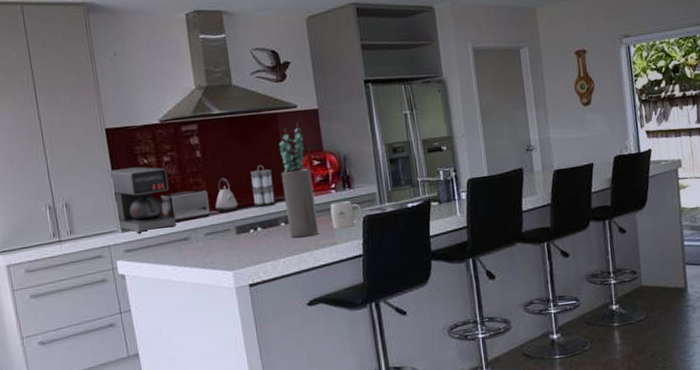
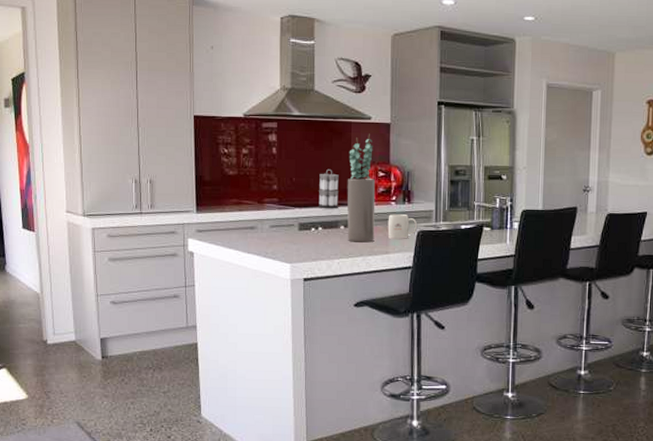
coffee maker: present [108,167,177,234] -> none [191,154,246,217]
toaster: present [160,189,210,223] -> none [234,183,277,212]
kettle: present [215,177,238,214] -> none [283,176,304,210]

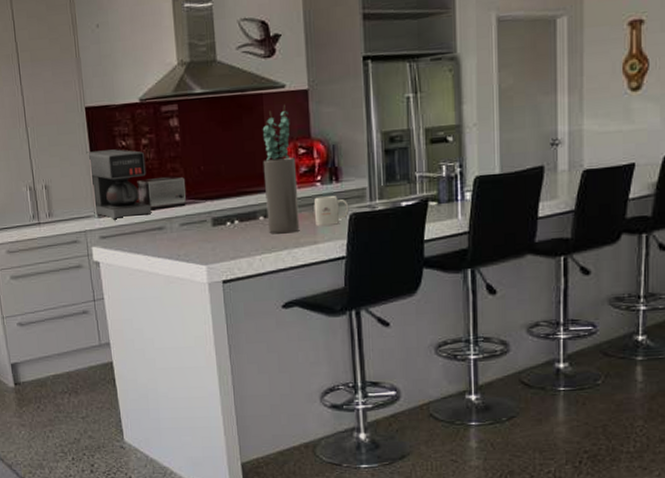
coffee maker: none [191,154,246,217] -> present [86,149,152,220]
toaster: none [234,183,277,212] -> present [137,175,186,211]
spice rack: present [319,169,339,209] -> none [230,152,255,199]

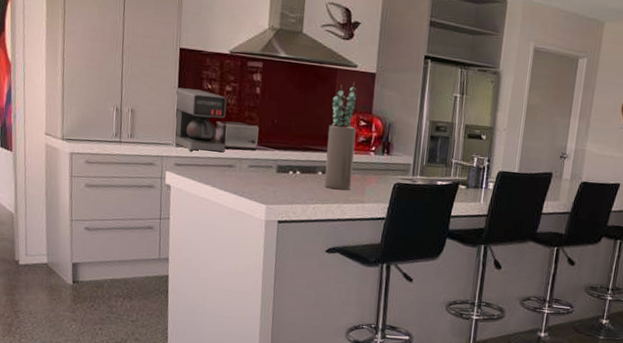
mug: present [313,196,349,227] -> none [364,164,395,191]

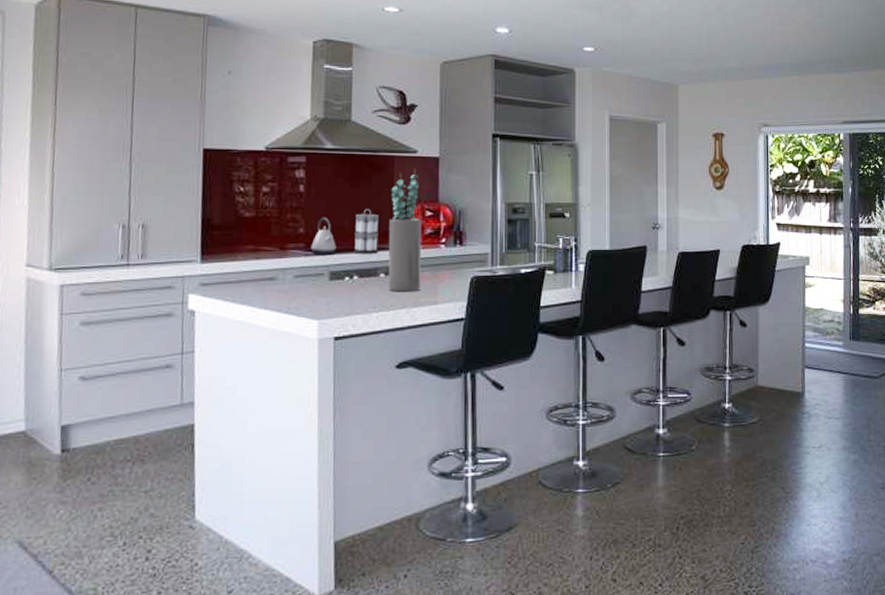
coffee maker: present [173,87,227,154] -> none [197,194,264,267]
toaster: present [214,120,259,151] -> none [250,226,304,260]
kettle: none [263,117,284,152] -> present [311,217,336,256]
spice rack: none [298,114,321,155] -> present [354,209,379,255]

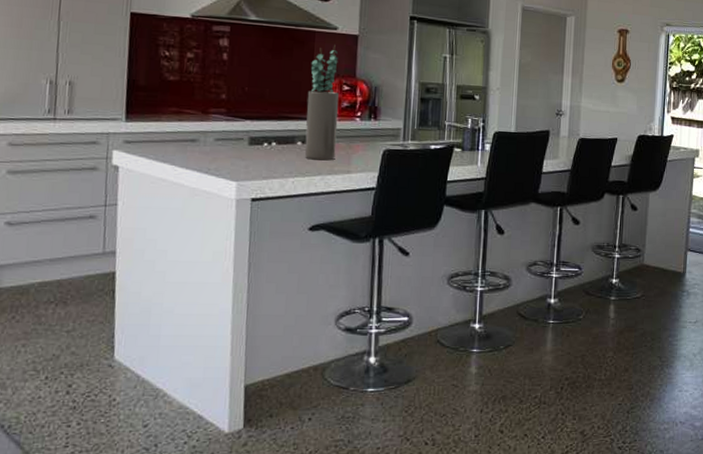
kettle: present [311,217,336,256] -> none [232,85,257,122]
spice rack: present [354,209,379,255] -> none [273,80,299,124]

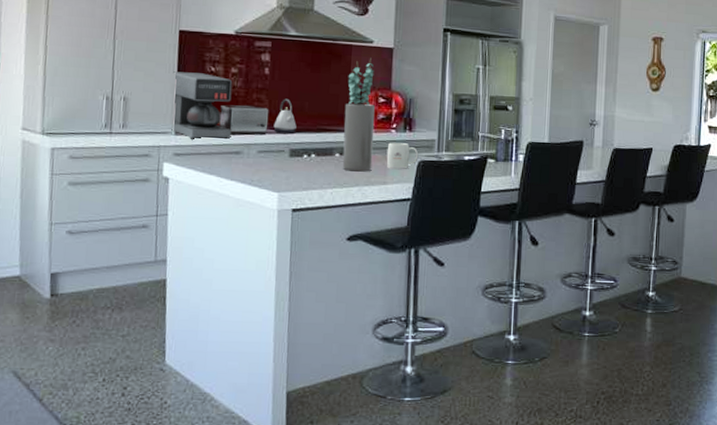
coffee maker: none [121,55,188,127] -> present [171,71,233,140]
toaster: none [173,90,226,123] -> present [219,104,268,136]
kettle: none [232,85,257,122] -> present [273,98,297,135]
mug: none [350,131,384,159] -> present [386,142,419,170]

